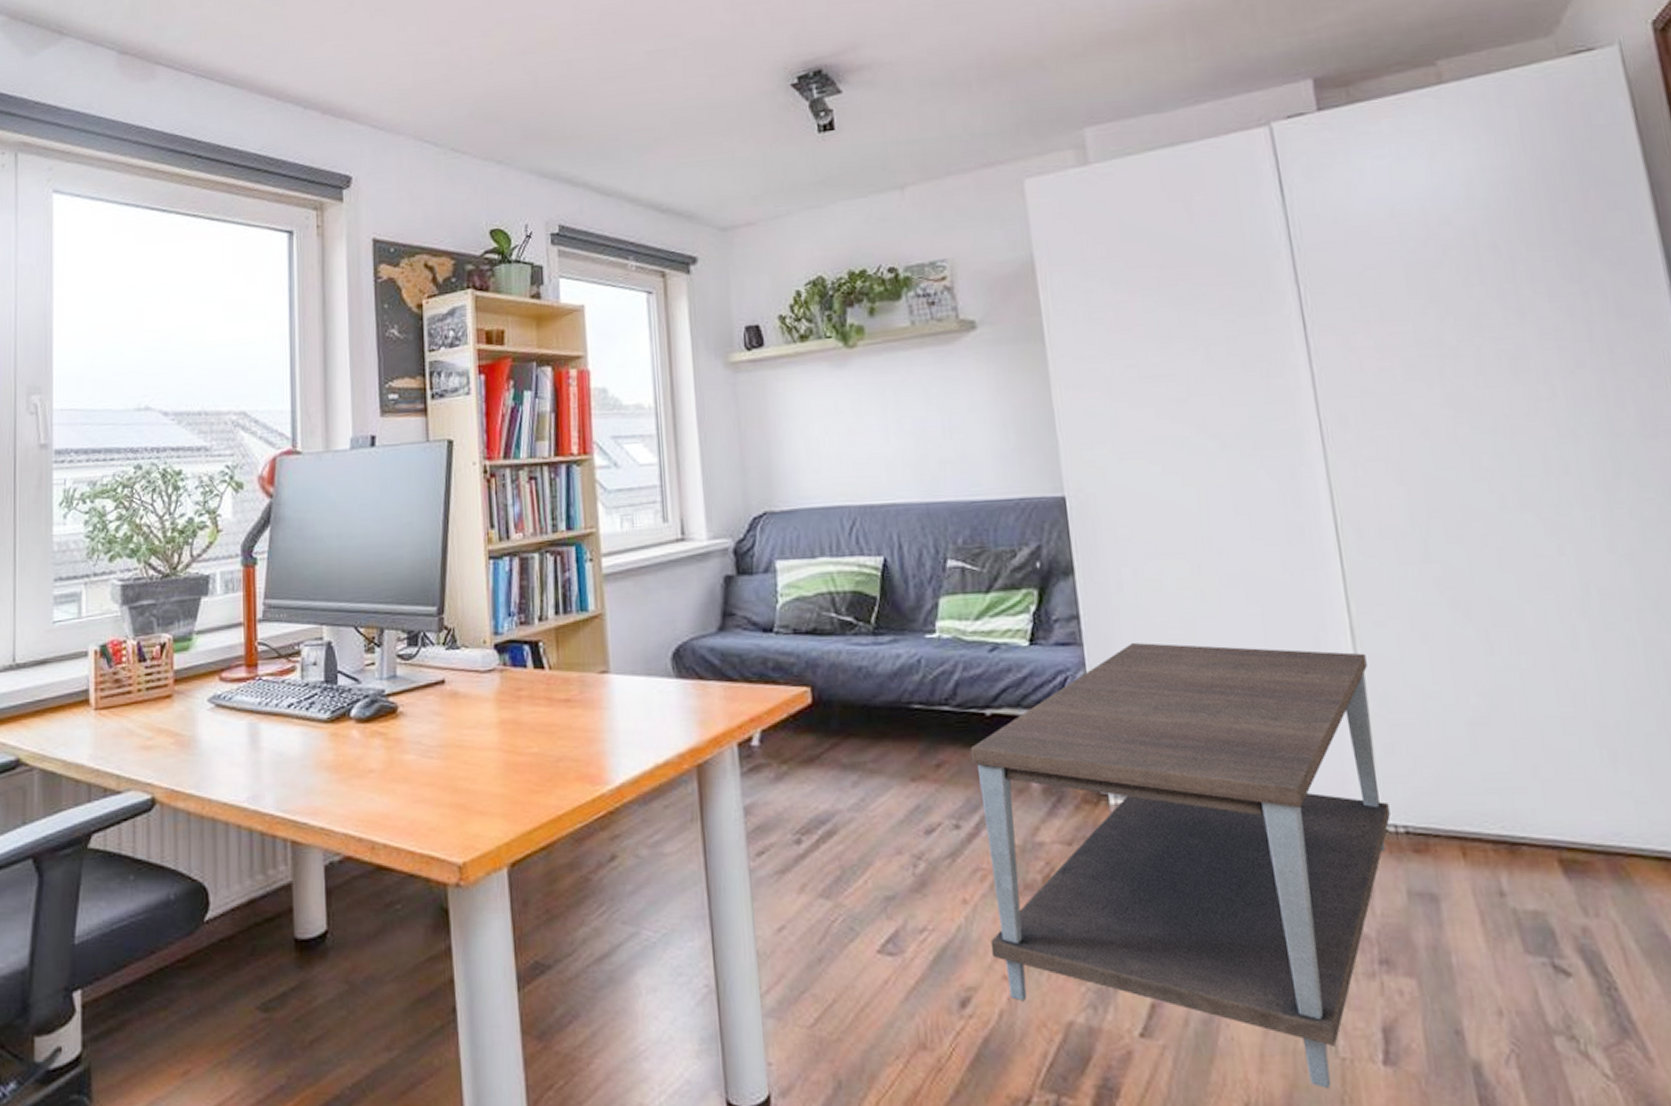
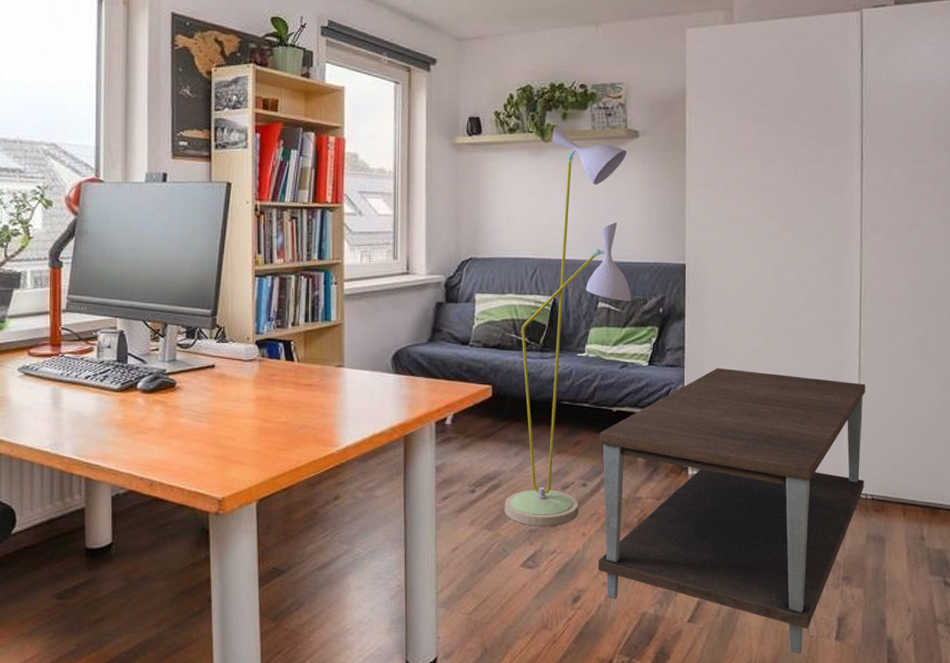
floor lamp: none [842,326,994,891] -> present [504,127,632,526]

